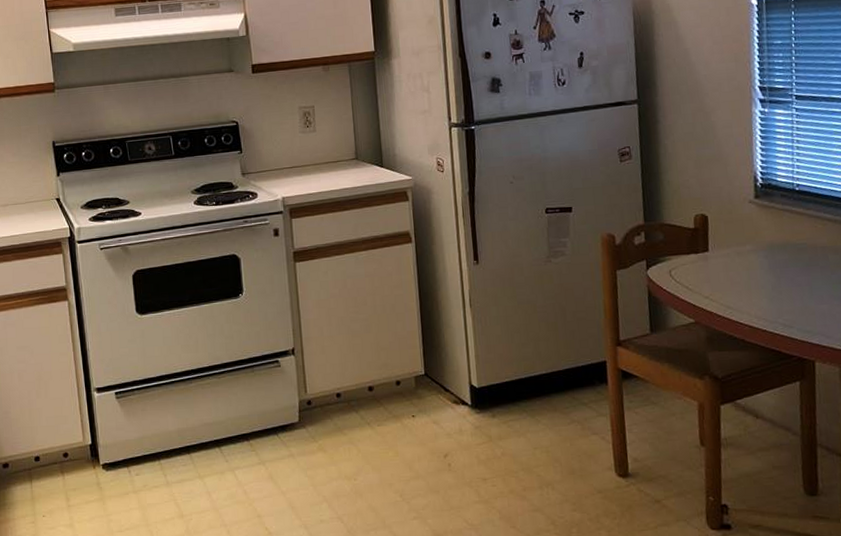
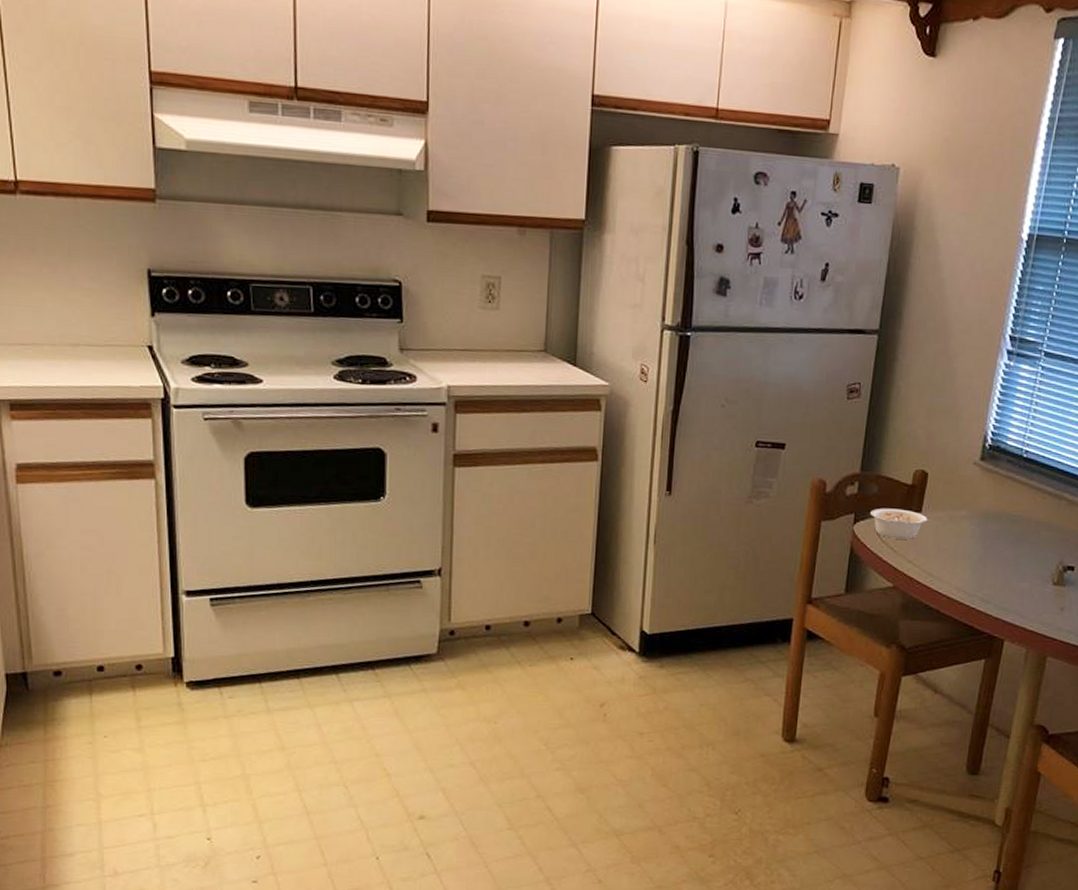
legume: none [660,251,721,279] -> present [870,508,934,540]

